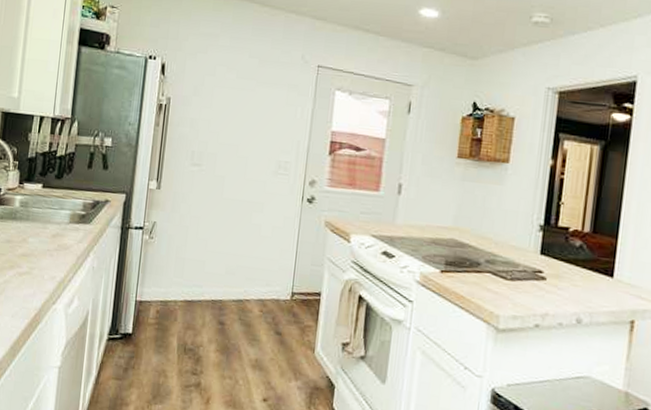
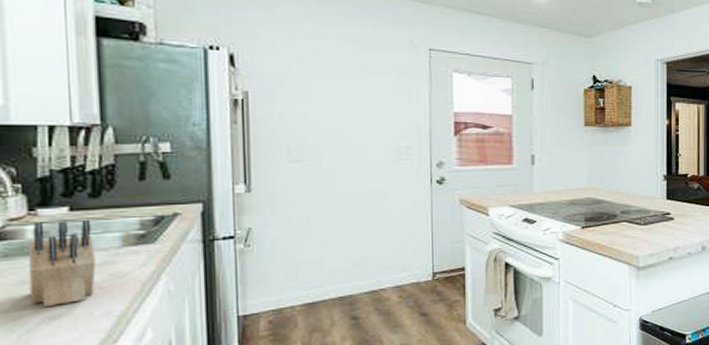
knife block: none [10,193,54,265] -> present [28,219,96,308]

